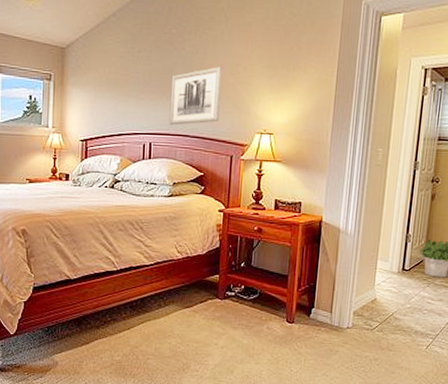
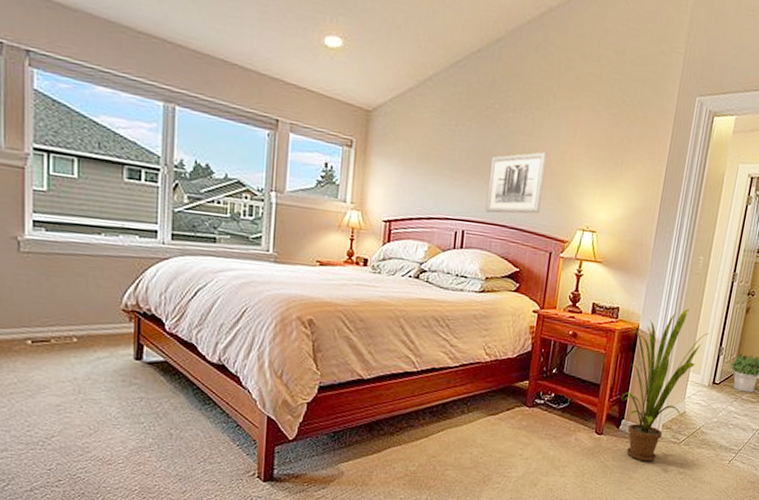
house plant: none [308,199,394,348] -> present [621,309,709,462]

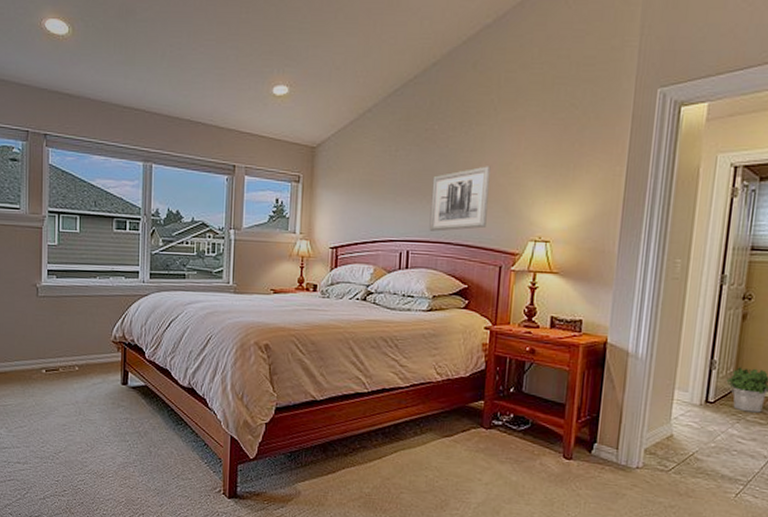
house plant: present [621,309,709,462] -> none [590,318,696,492]

